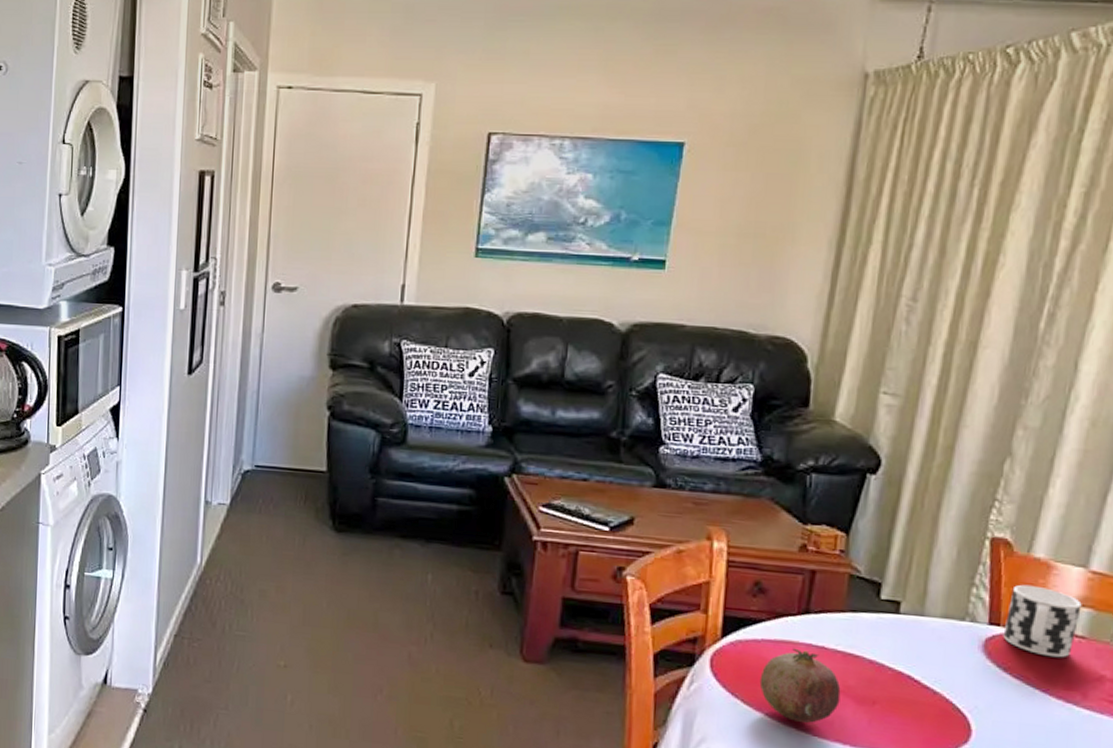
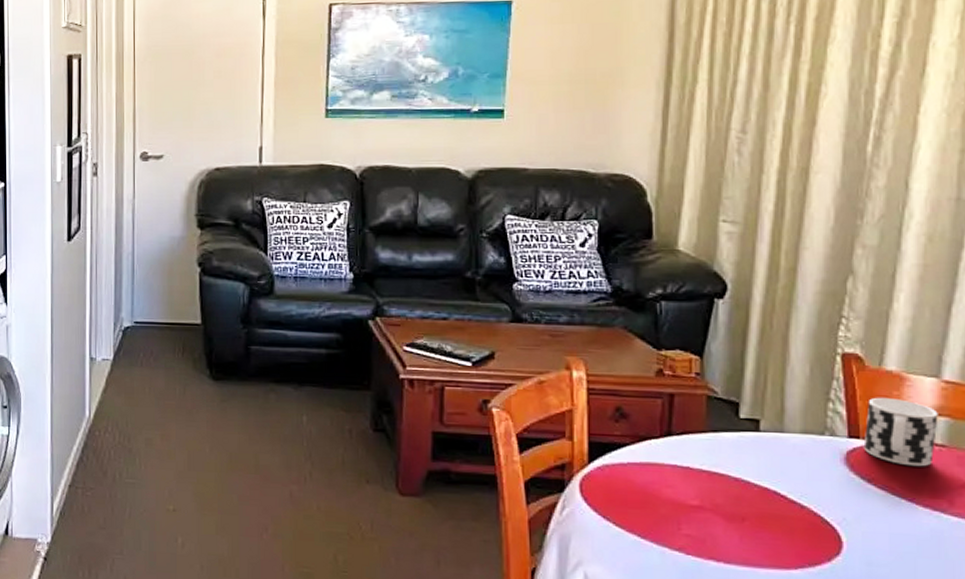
fruit: present [759,648,841,723] -> none [629,469,710,542]

